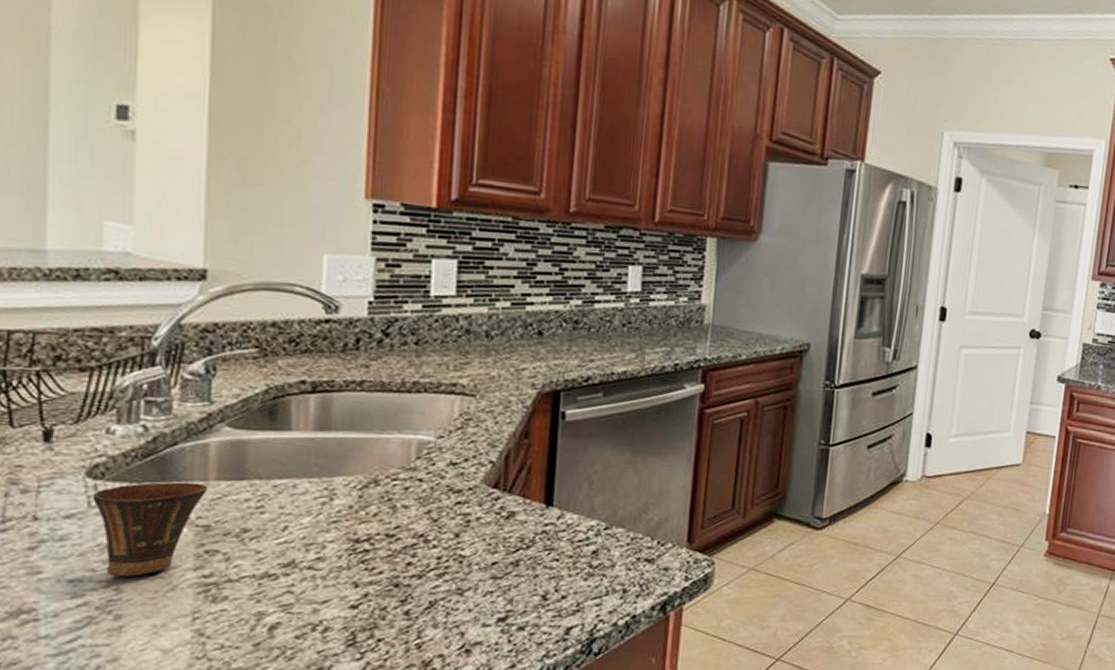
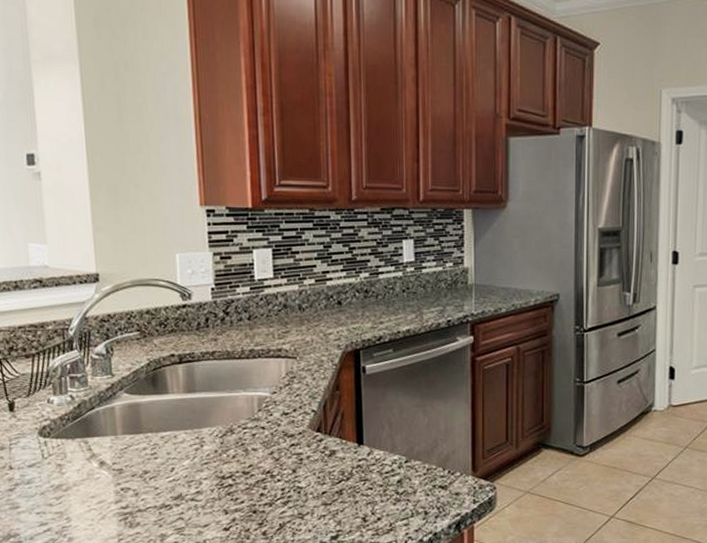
cup: present [92,482,209,577] -> none [44,437,118,510]

